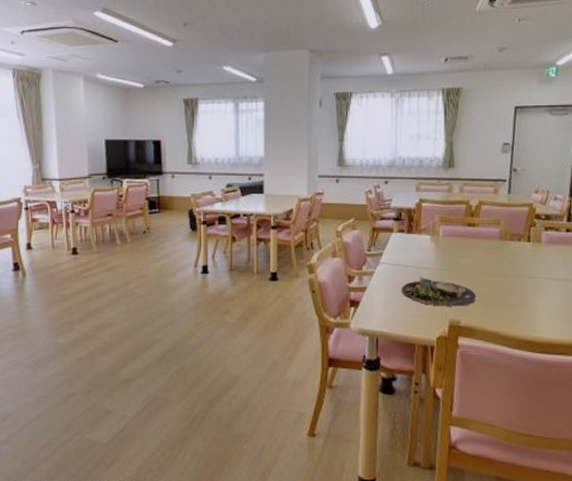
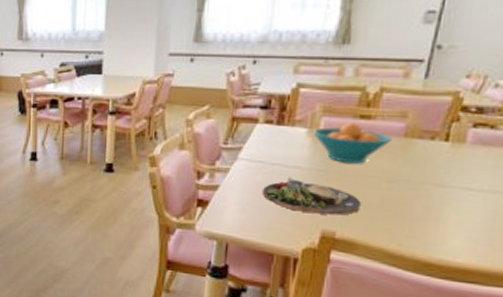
fruit bowl: none [434,229,492,263] -> present [312,122,393,164]

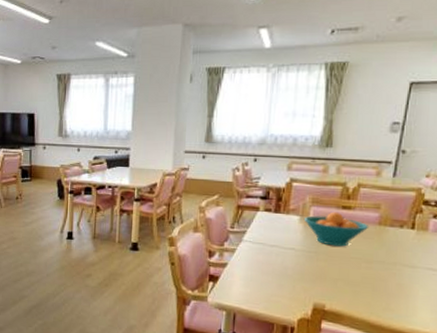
dinner plate: present [263,177,361,216] -> none [264,257,345,291]

